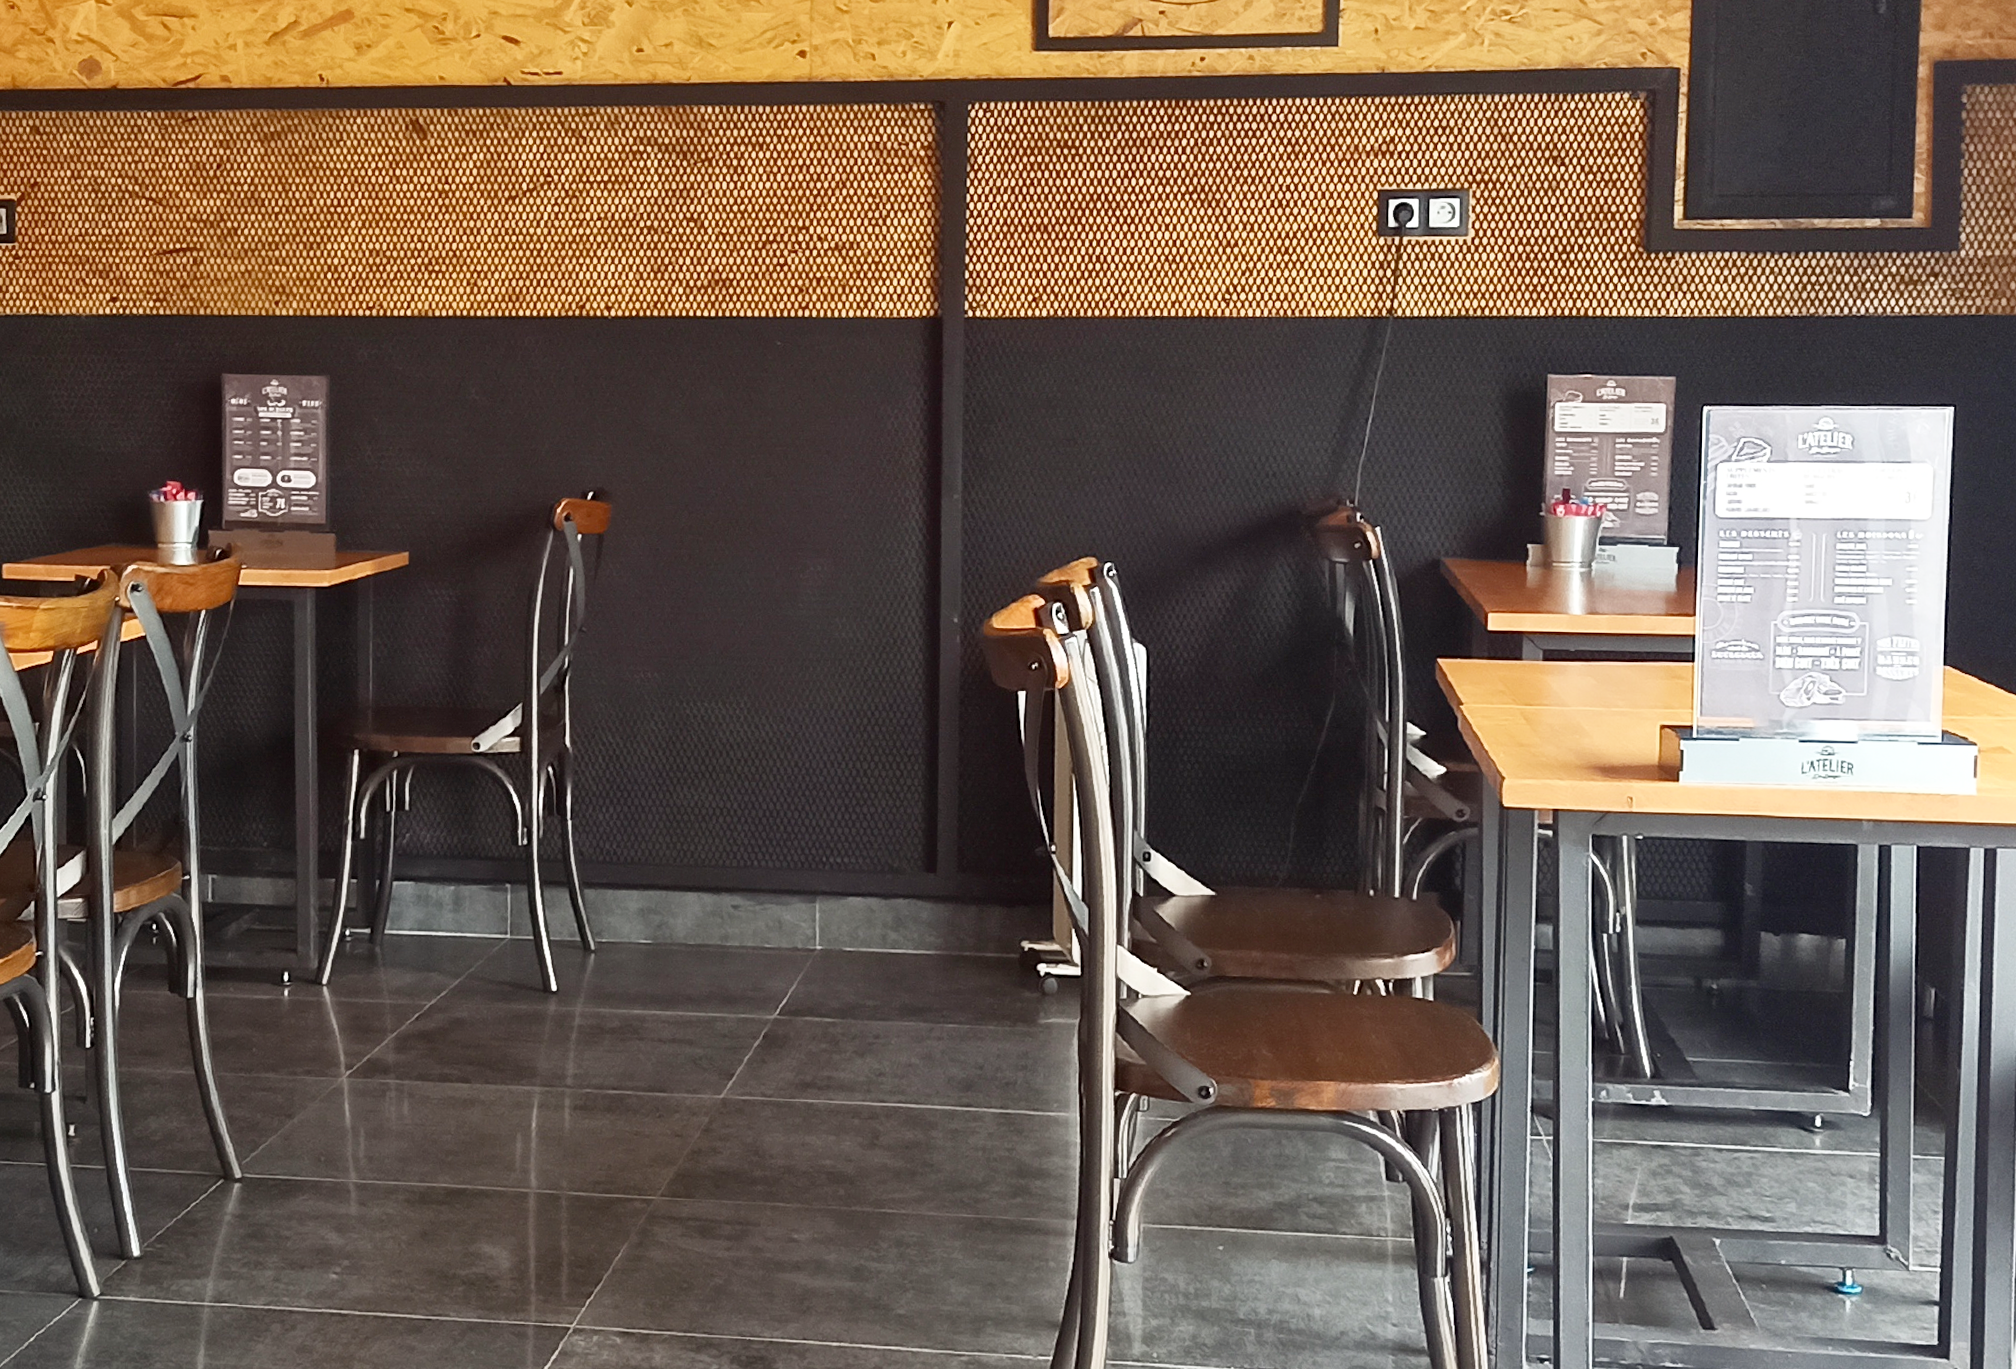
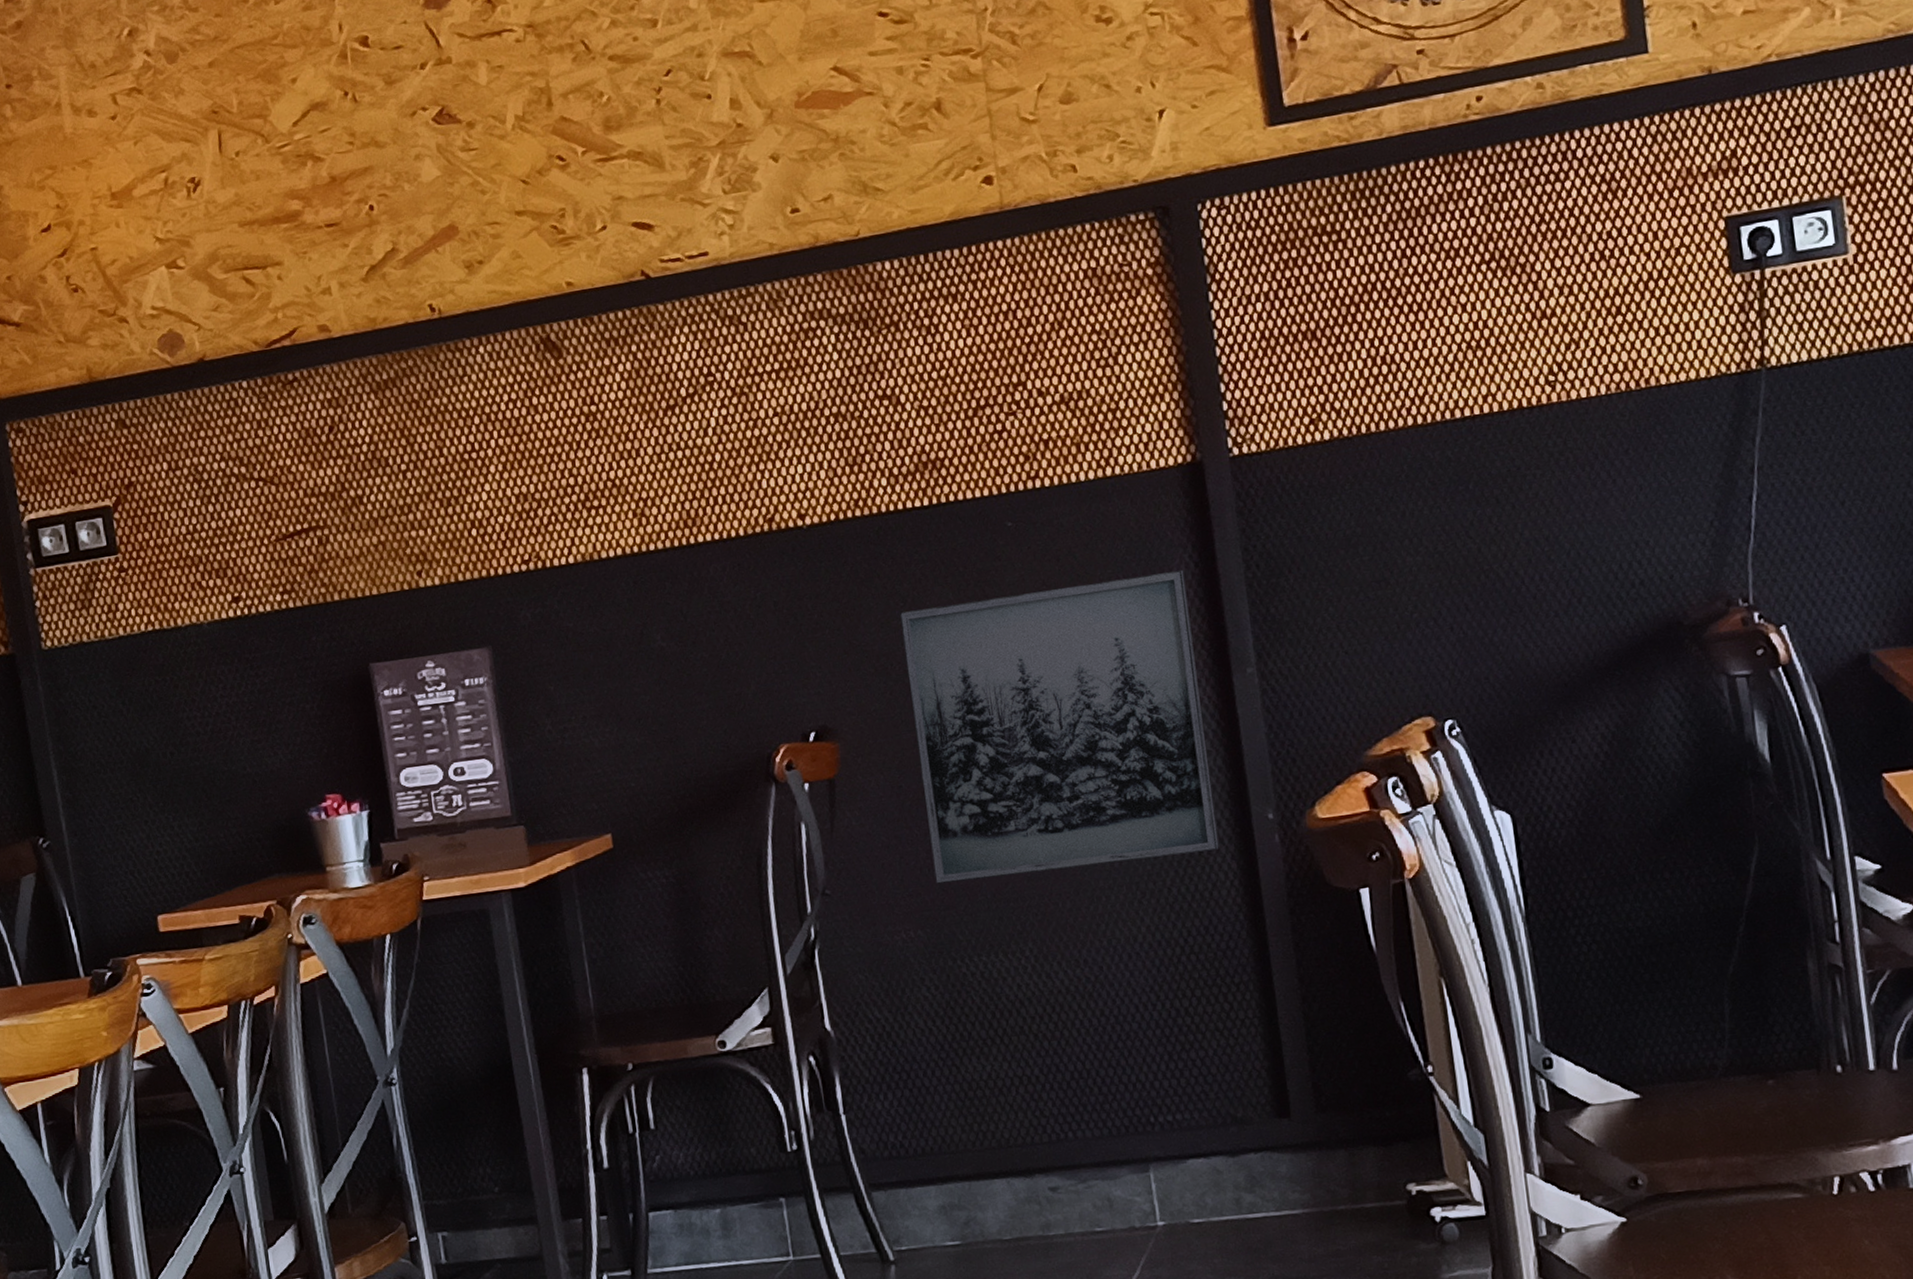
wall art: none [675,402,915,641] -> present [900,569,1219,884]

